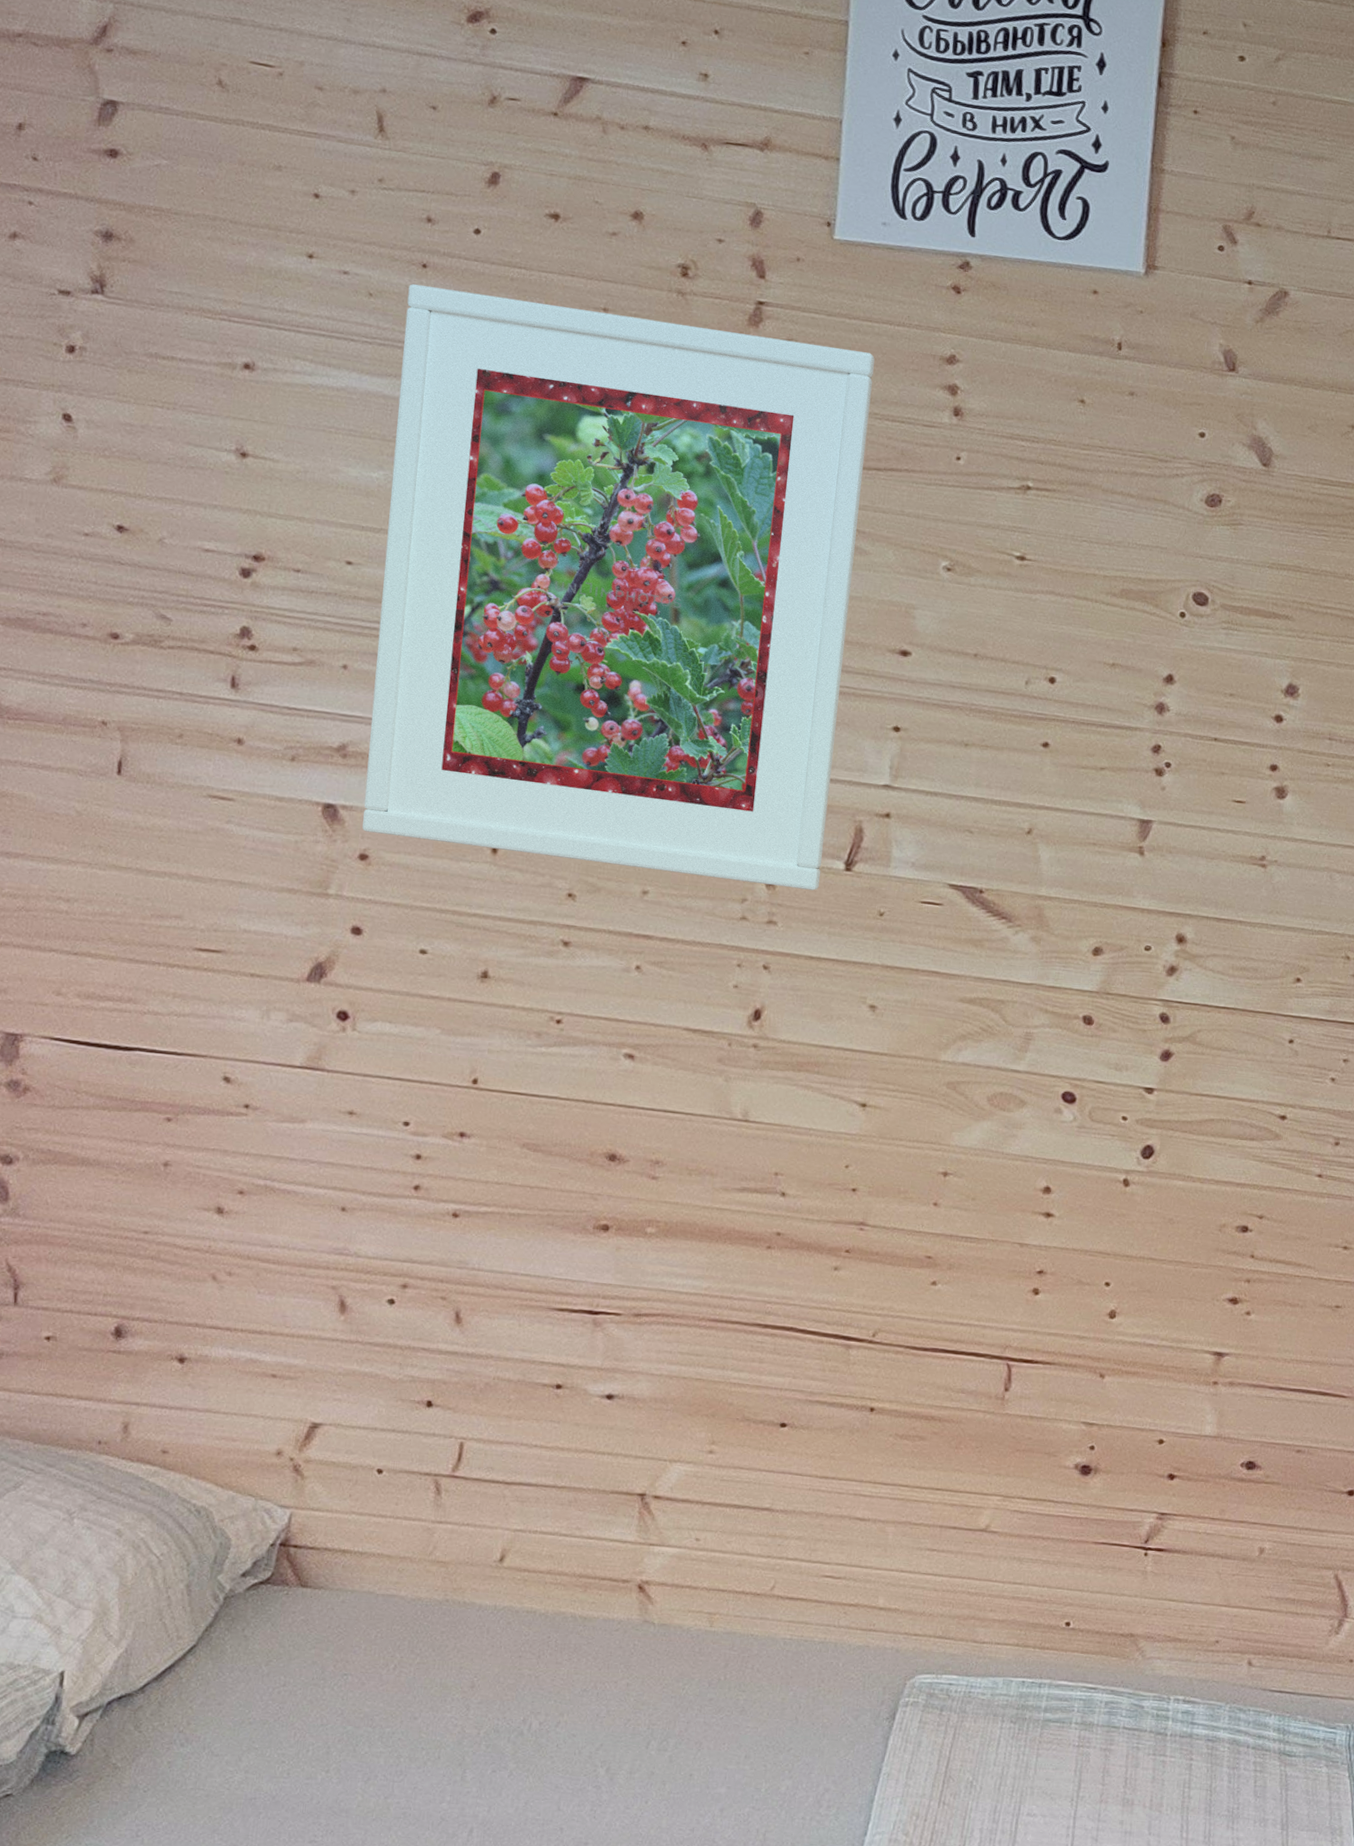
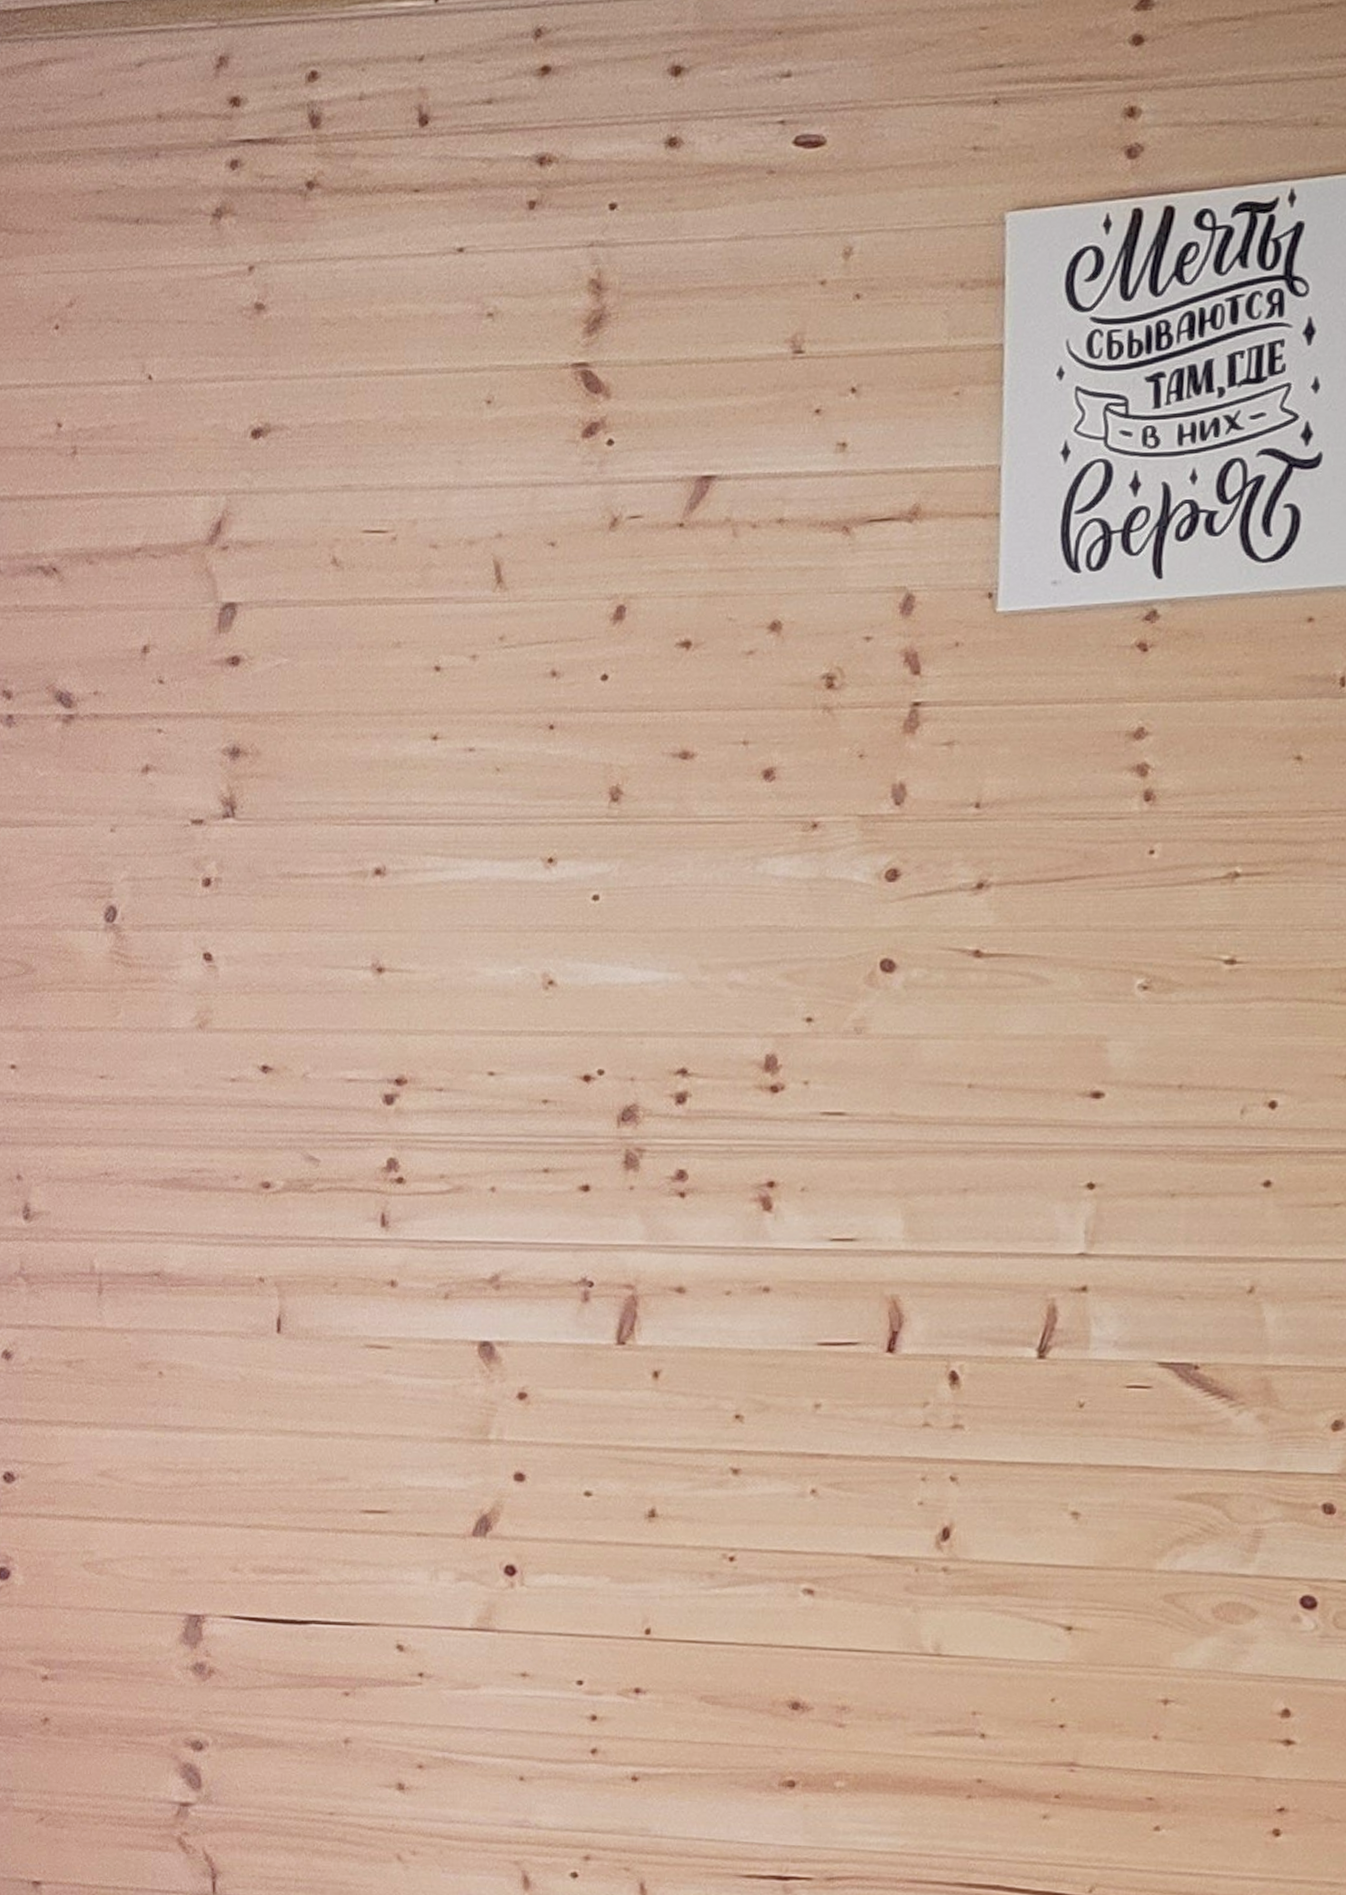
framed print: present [362,284,875,891] -> none [519,741,1049,1385]

